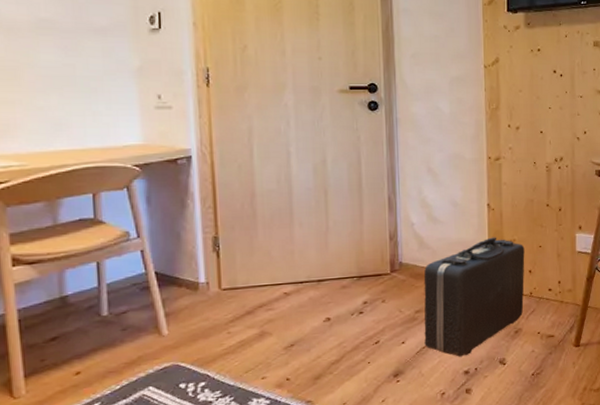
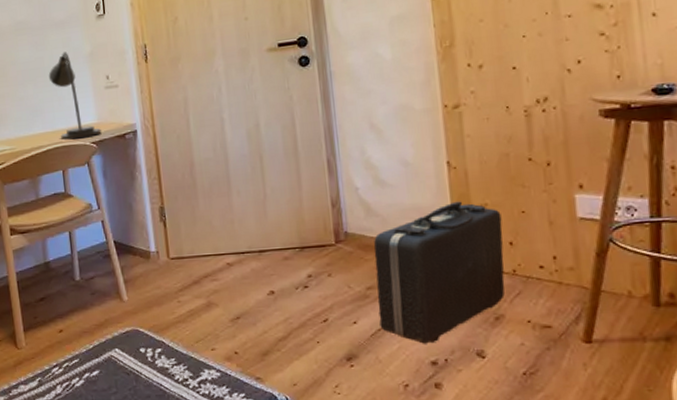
desk lamp: none [80,62,147,160] -> present [48,52,102,140]

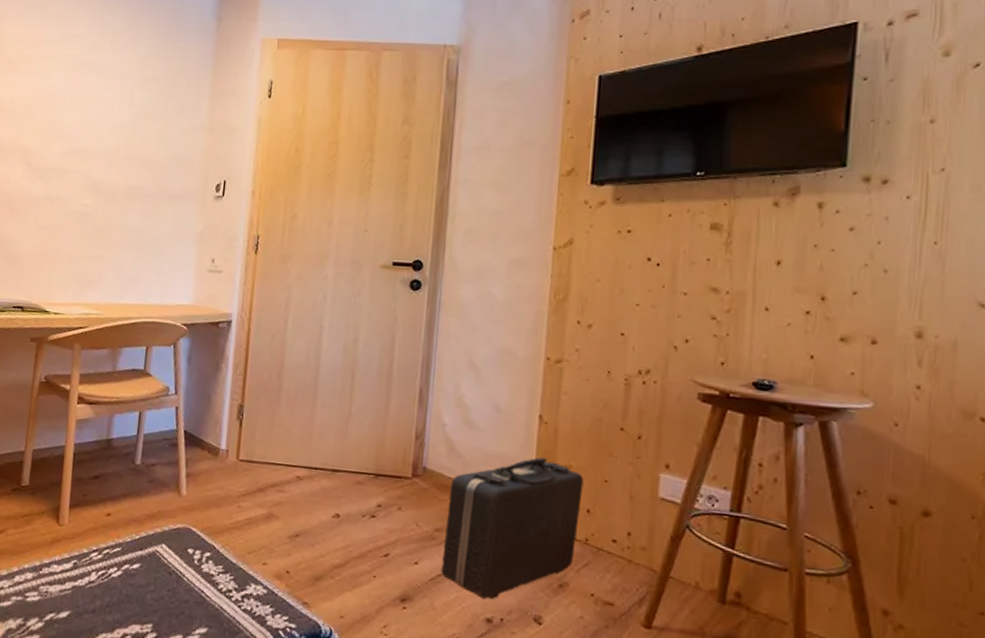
desk lamp: present [48,52,102,140] -> none [152,226,195,319]

